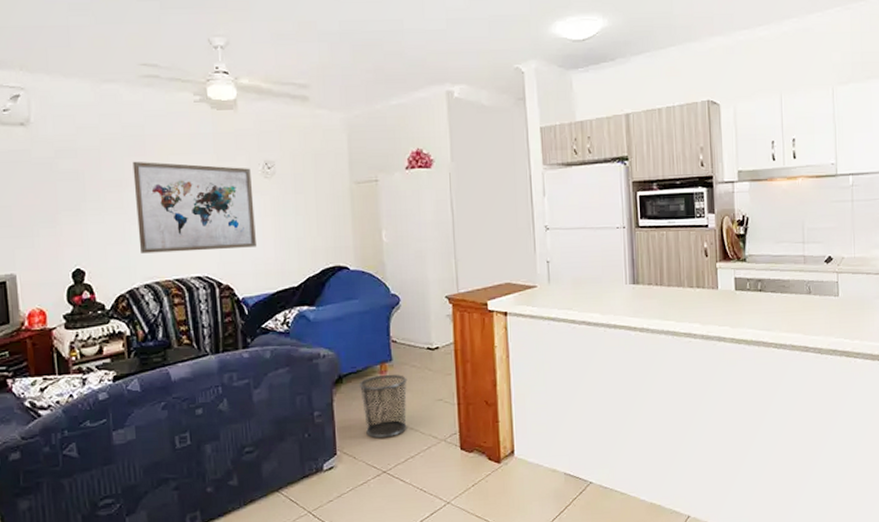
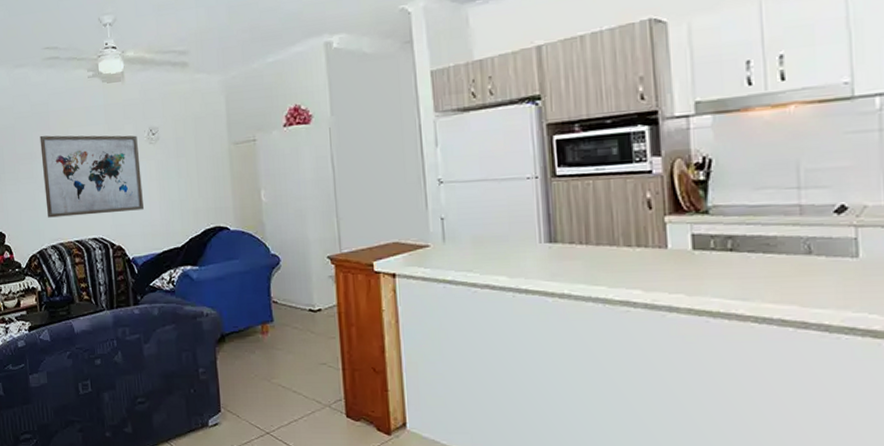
waste bin: present [358,374,407,439] -> none [241,335,290,399]

